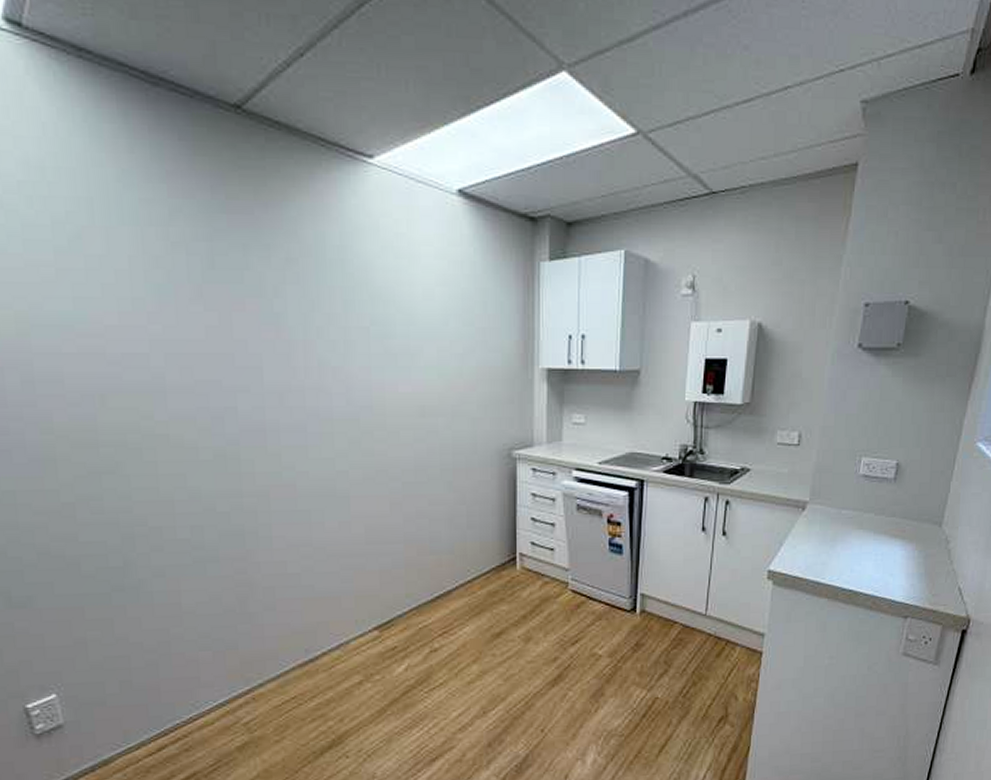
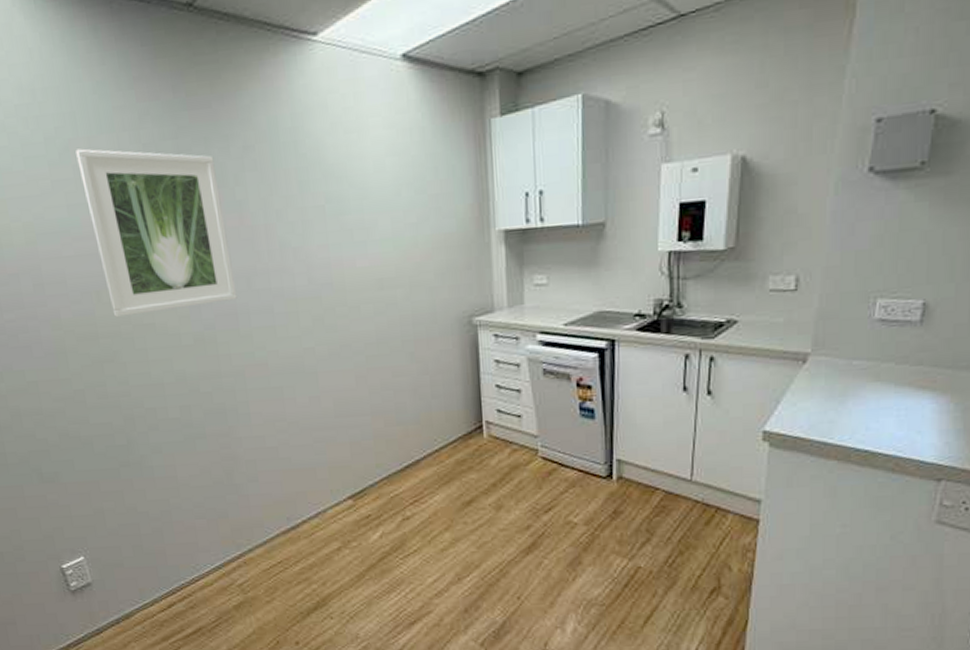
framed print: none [90,238,267,424] -> present [76,148,238,317]

